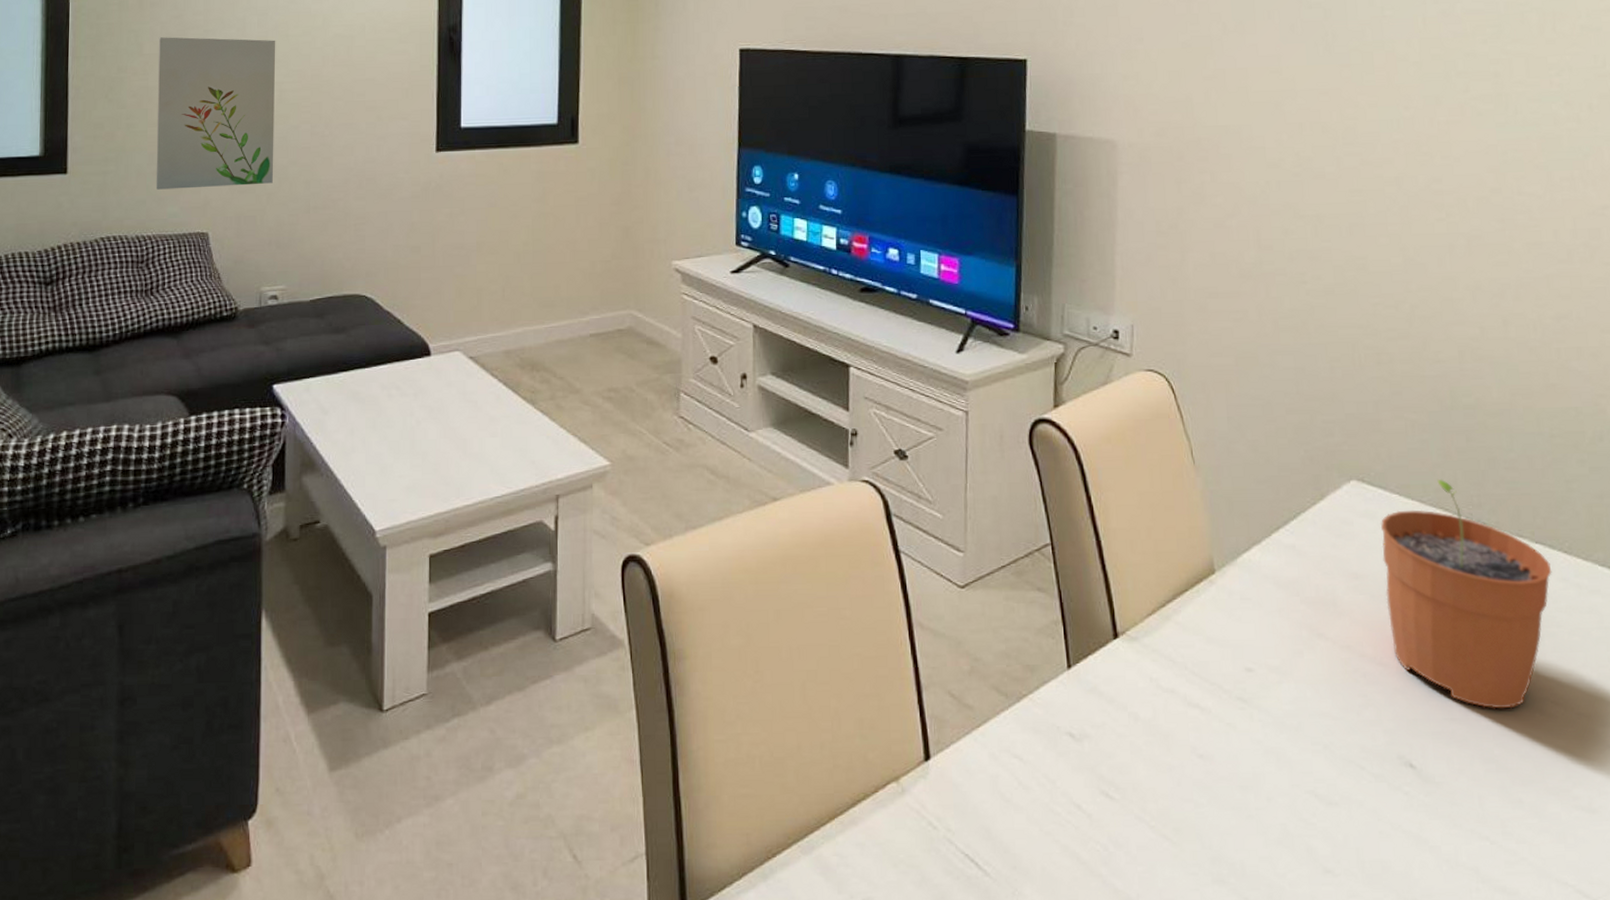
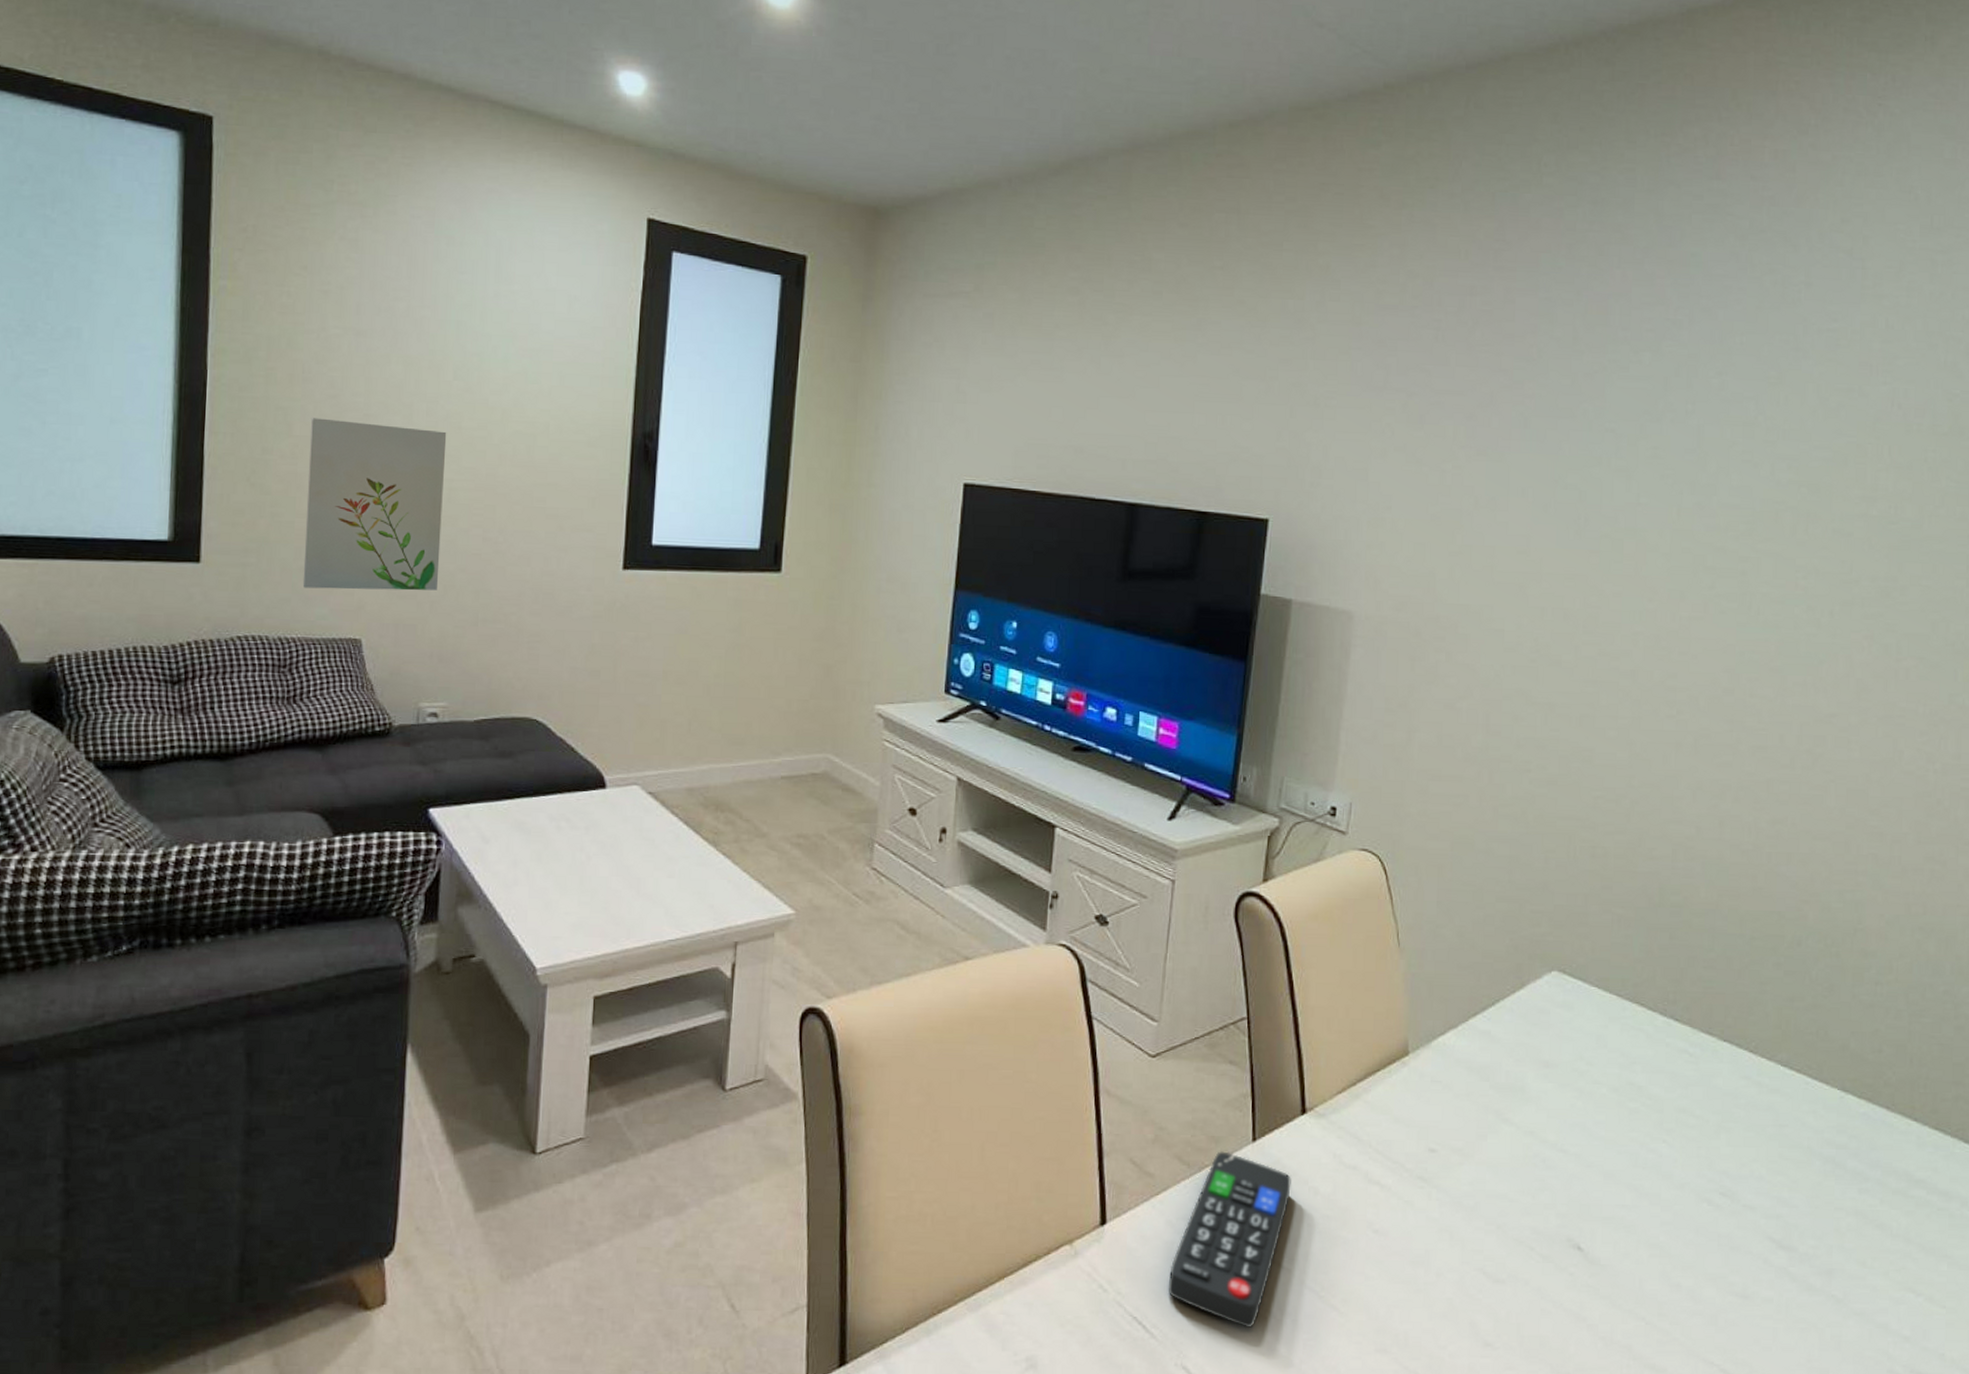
remote control: none [997,680,1111,861] -> present [1167,1151,1291,1327]
plant pot: present [1381,478,1552,709] -> none [1573,974,1736,1198]

